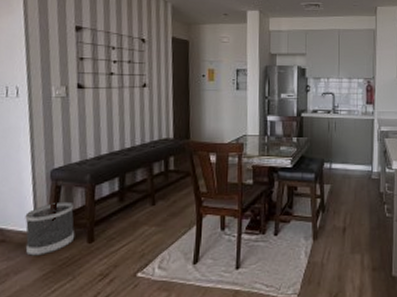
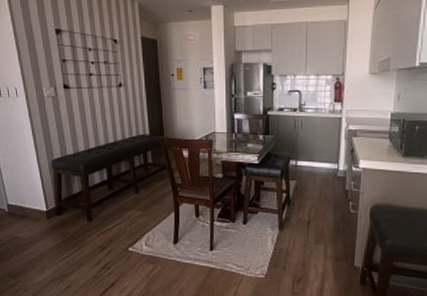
wastebasket: present [25,201,75,256] -> none [37,187,77,229]

